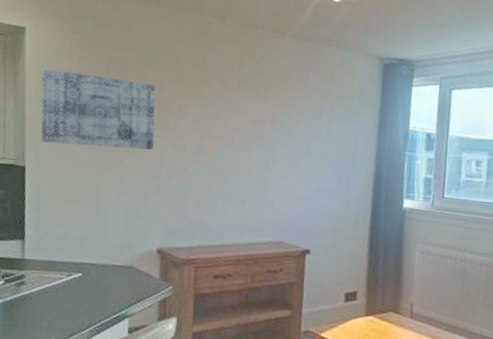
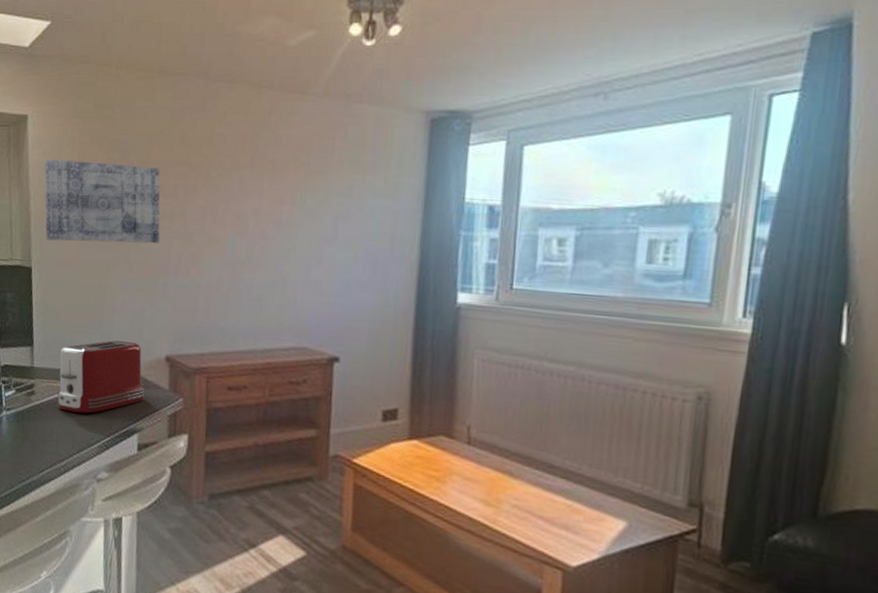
toaster: none [48,235,137,302] -> present [57,340,145,414]

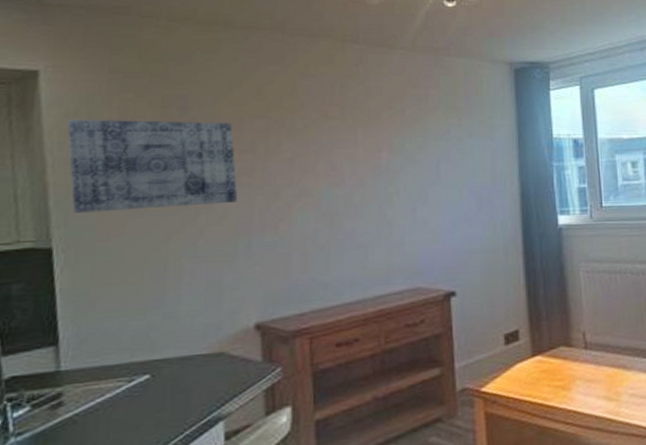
toaster: present [57,340,145,414] -> none [100,316,230,417]

